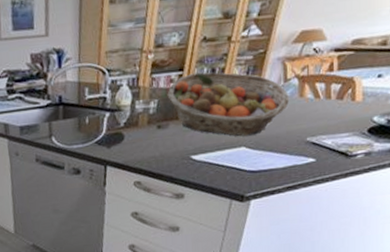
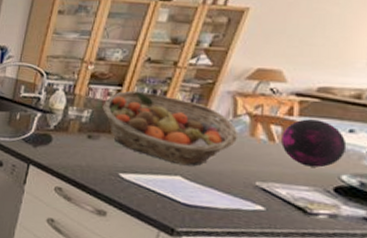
decorative orb: none [325,71,377,115] -> present [281,119,347,168]

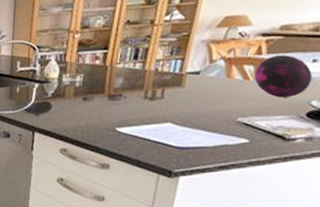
fruit basket: present [102,90,237,167] -> none [92,51,216,113]

